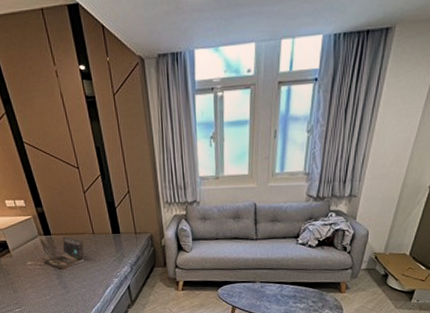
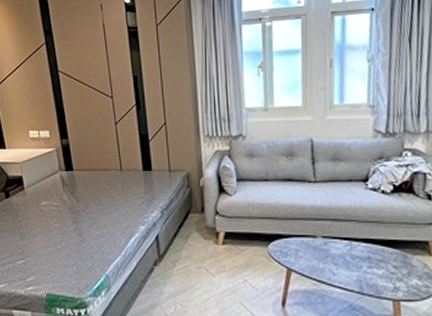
laptop: present [44,237,85,269] -> none [61,173,109,212]

